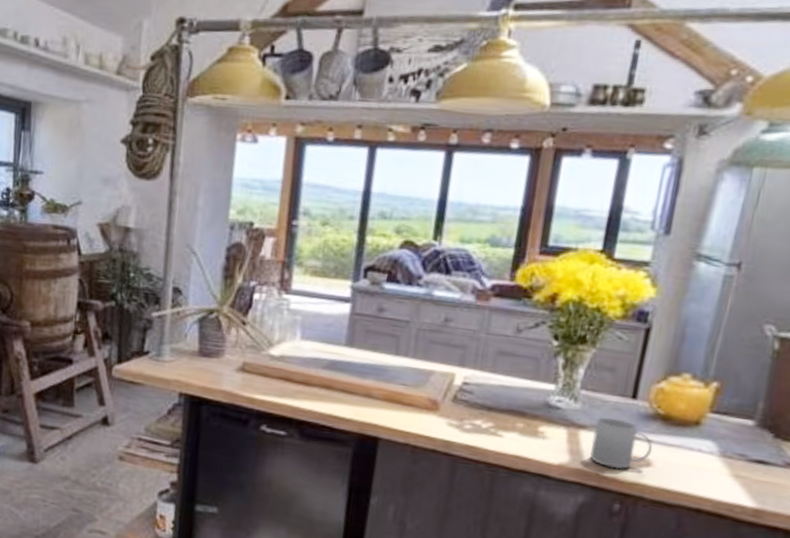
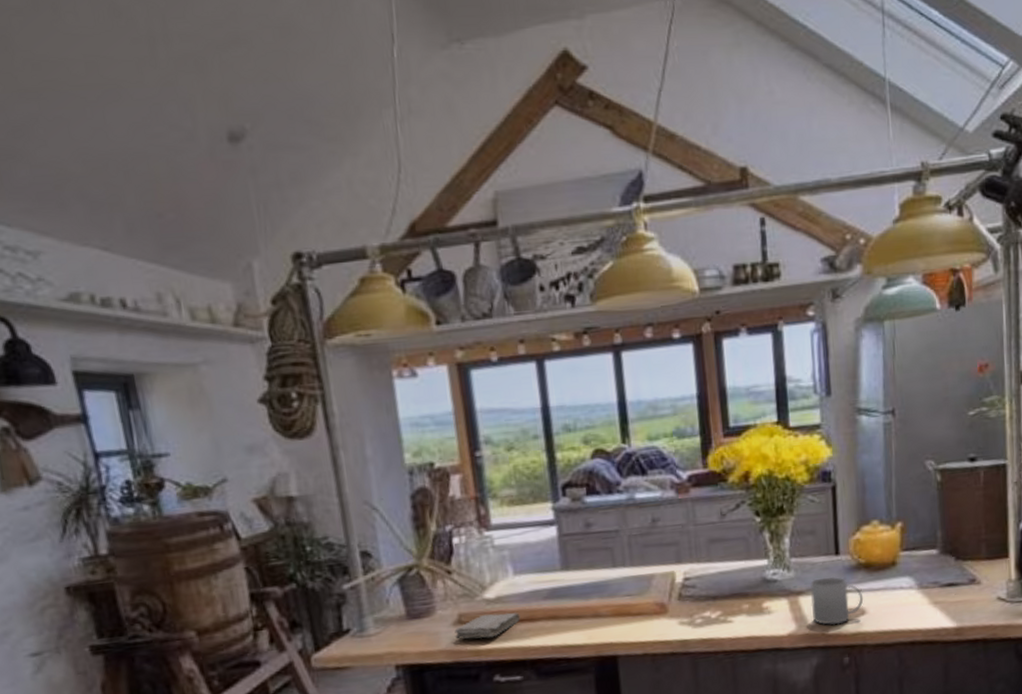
washcloth: none [236,368,298,391] -> present [454,612,521,640]

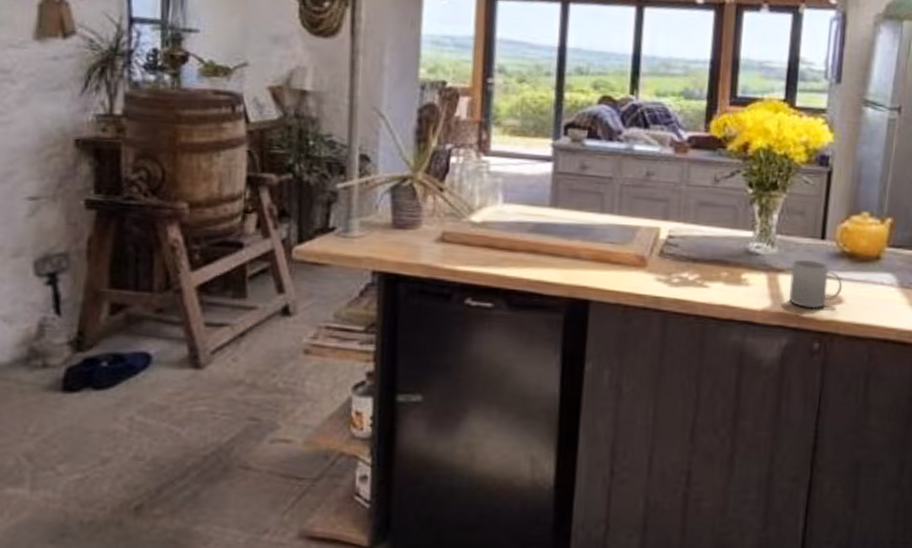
washcloth: present [454,612,521,640] -> none [435,236,502,261]

